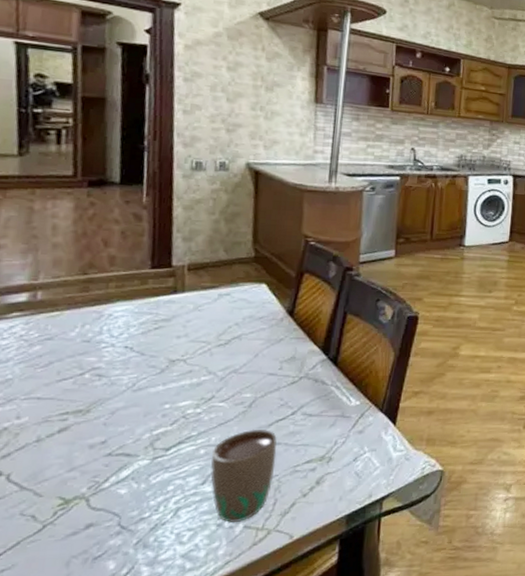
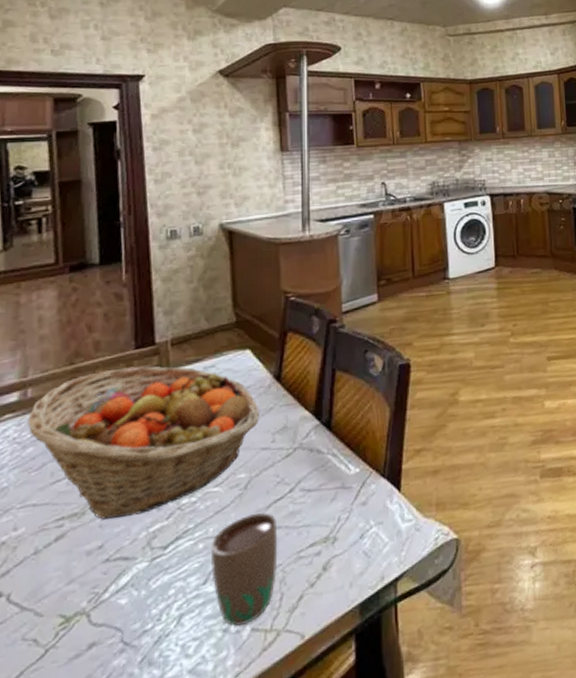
fruit basket: none [36,284,270,419] -> present [27,366,260,520]

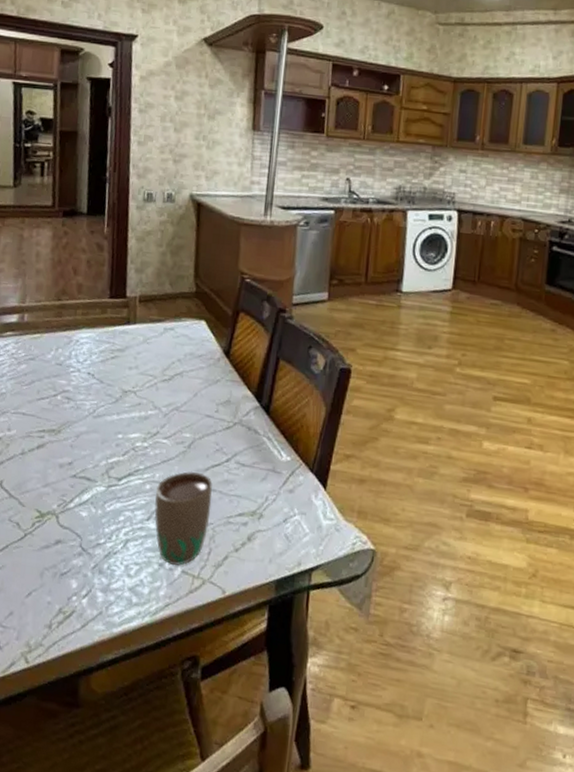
fruit basket: present [27,366,260,520] -> none [23,312,208,445]

